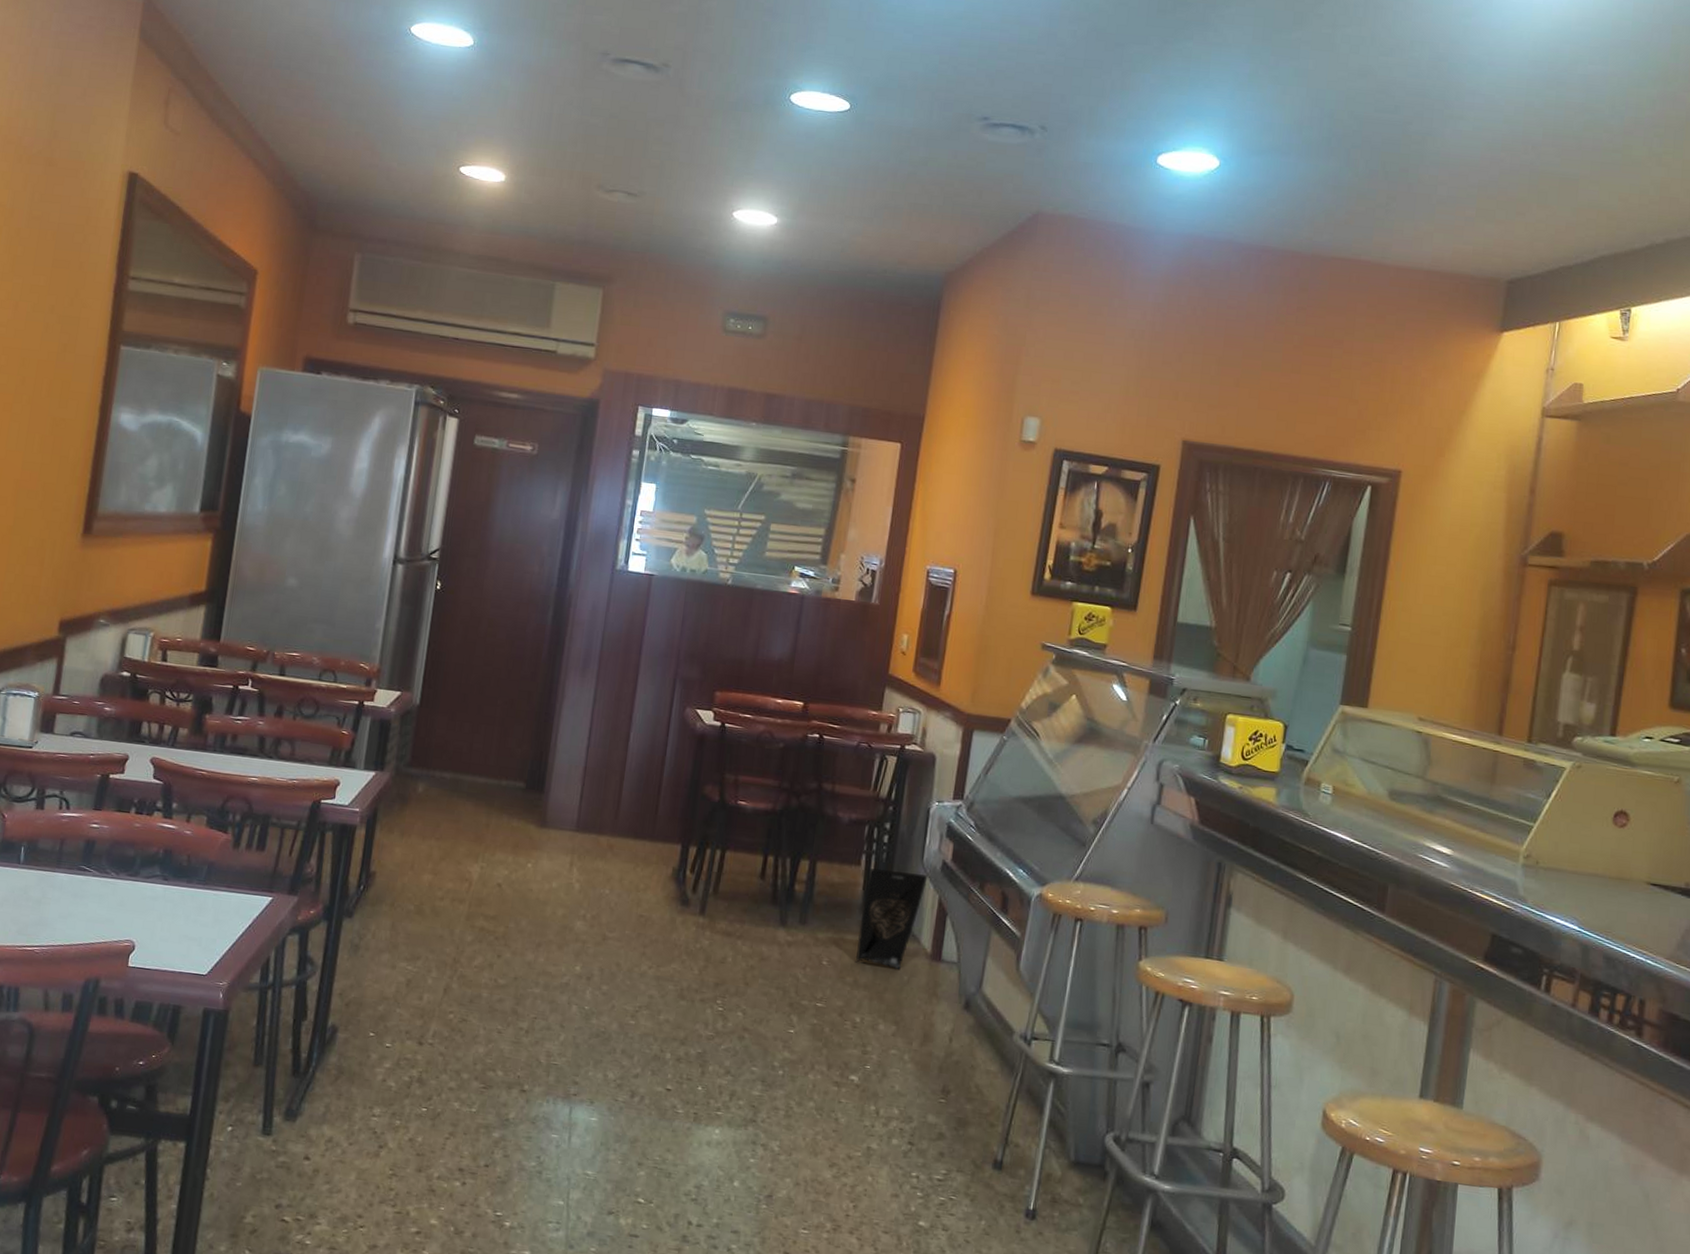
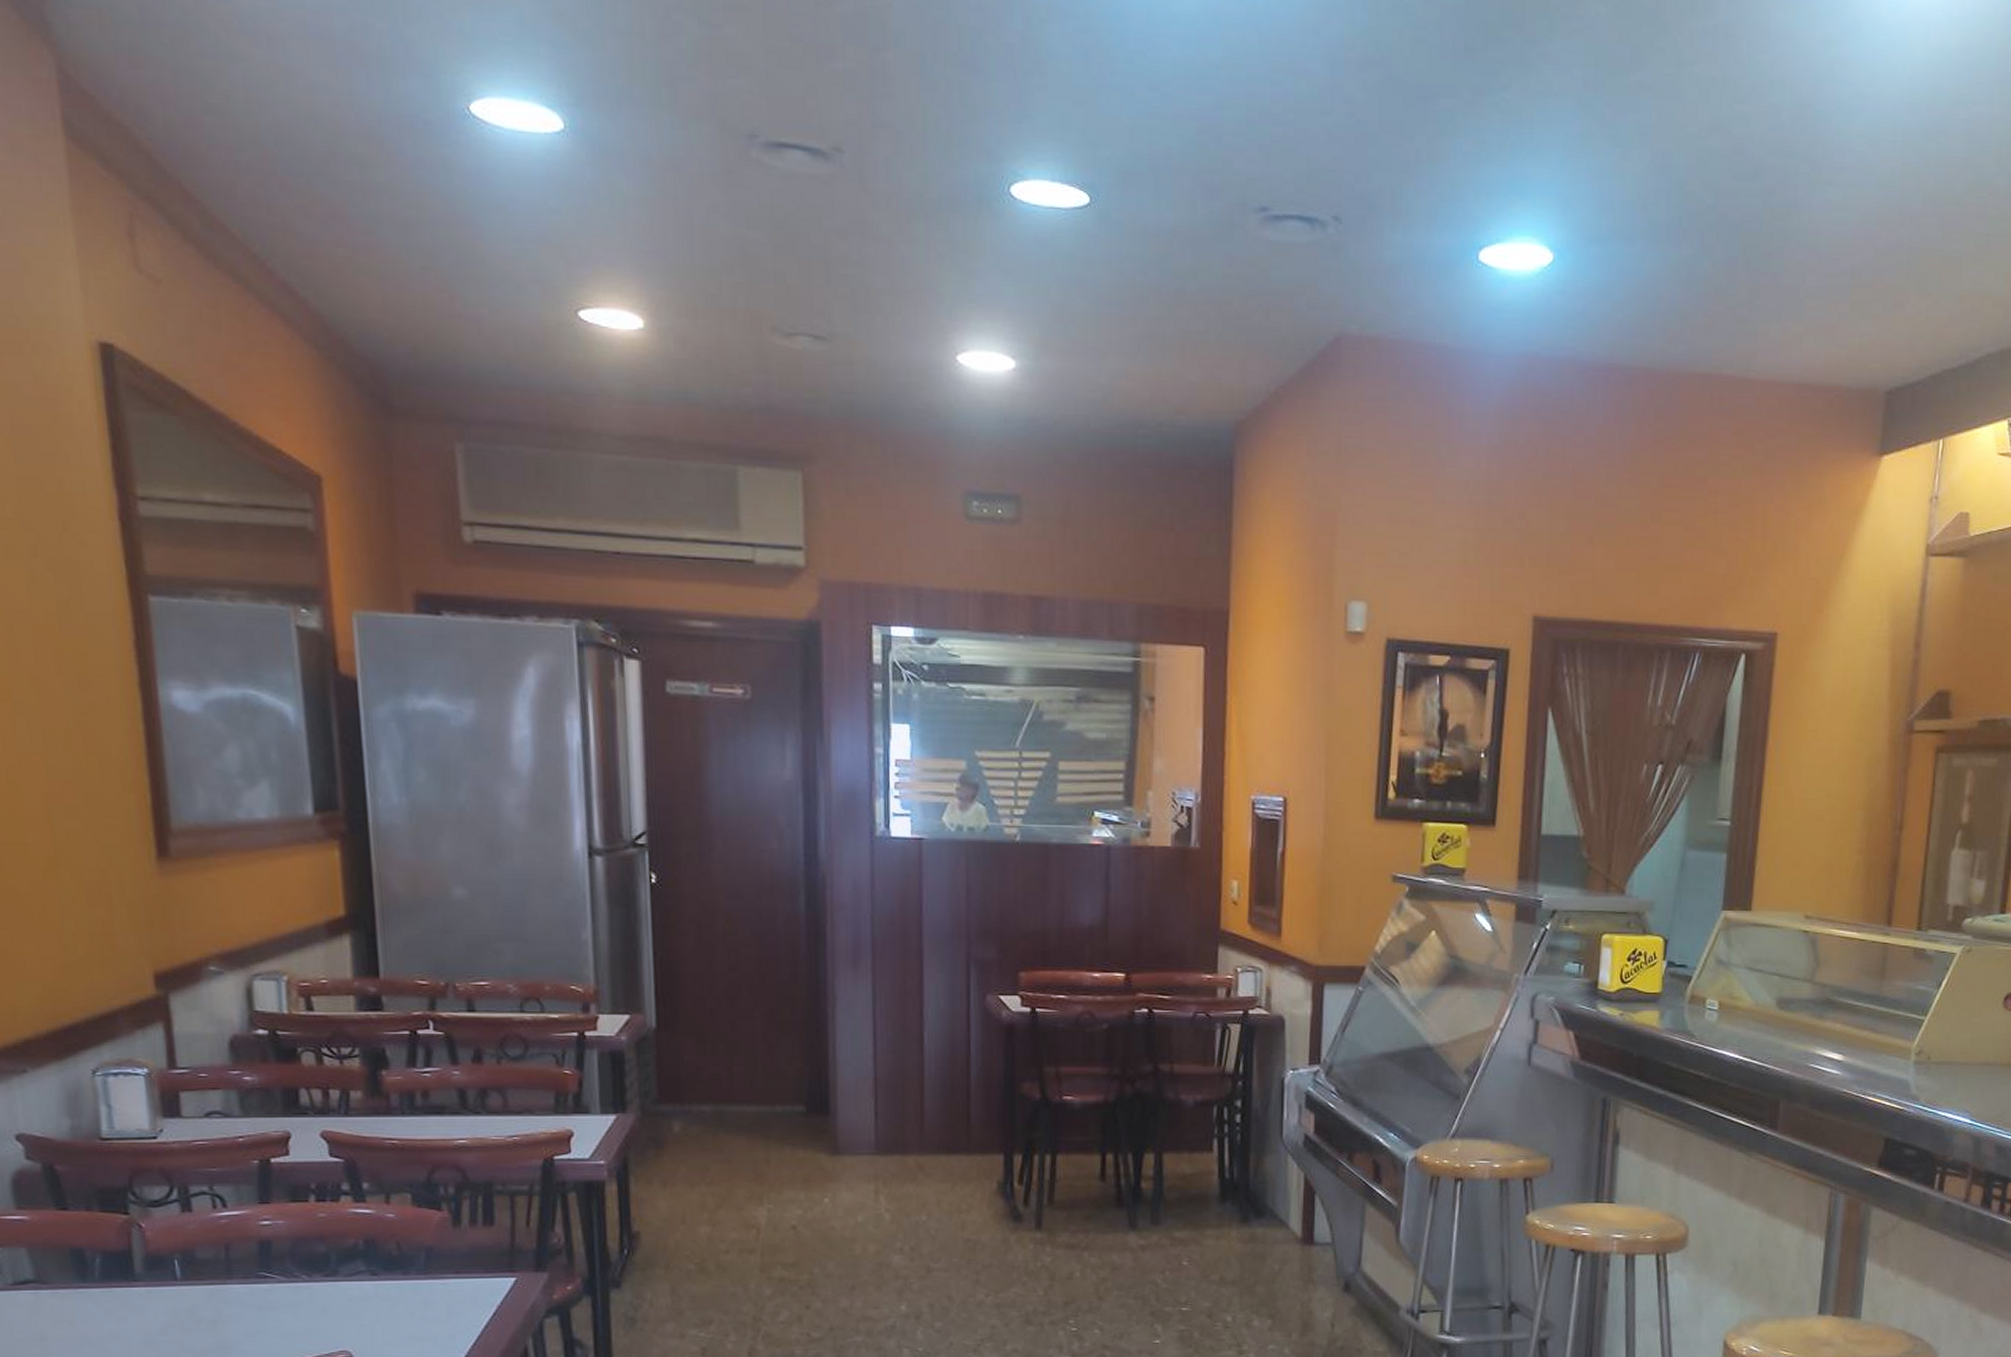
bag: present [855,868,928,970] -> none [1218,1153,1290,1260]

